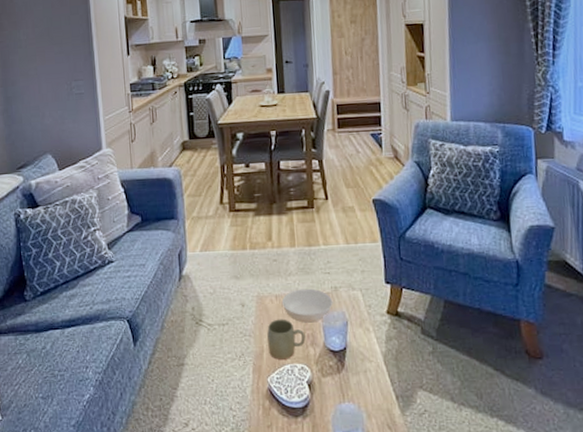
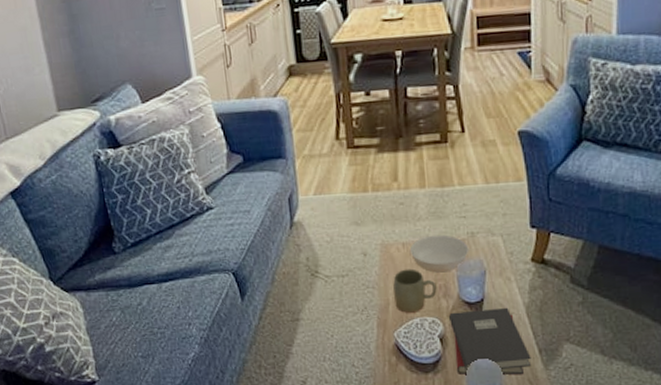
hardback book: none [316,356,390,419] -> present [449,307,532,374]

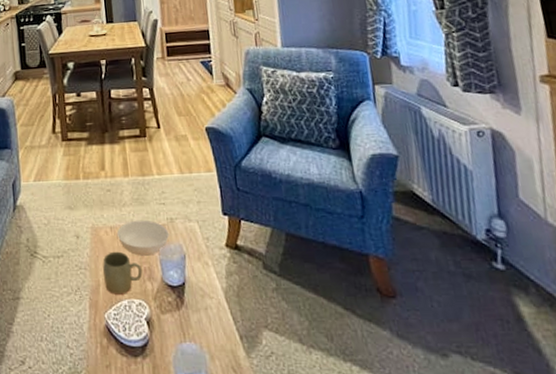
hardback book: present [449,307,532,374] -> none [154,292,234,361]

